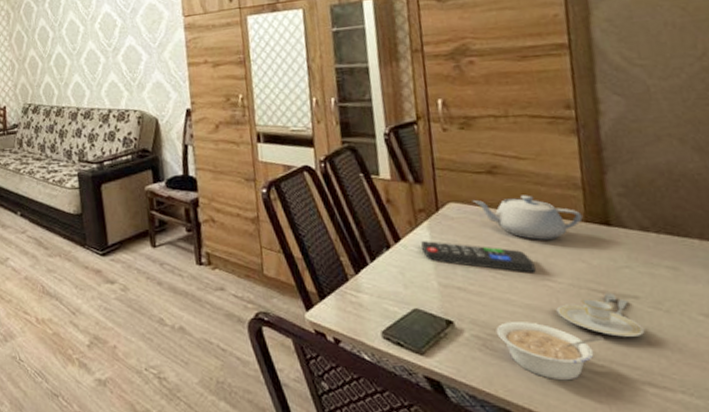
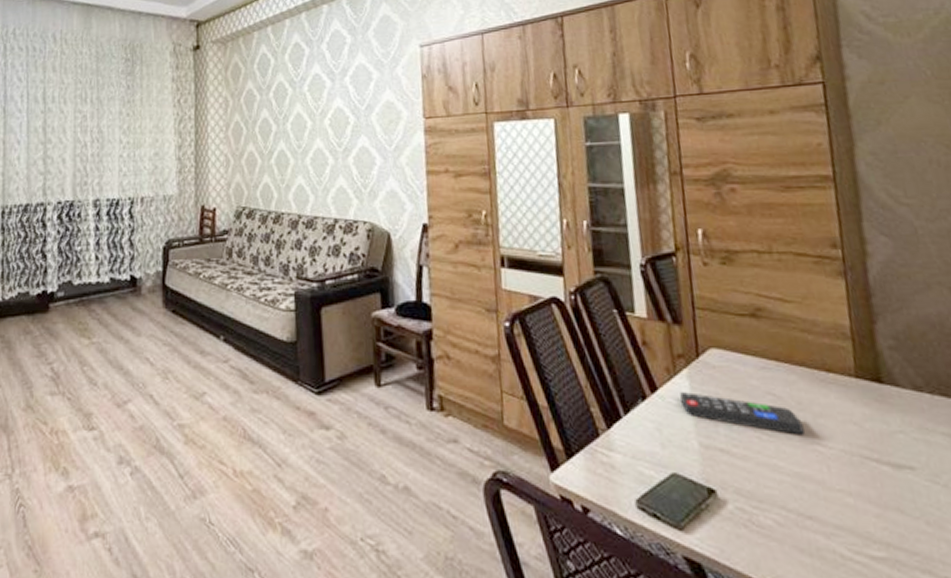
teapot: present [472,195,583,240] -> none [735,343,853,397]
legume: present [496,322,604,381] -> none [762,493,879,567]
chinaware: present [556,292,645,337] -> none [827,461,923,515]

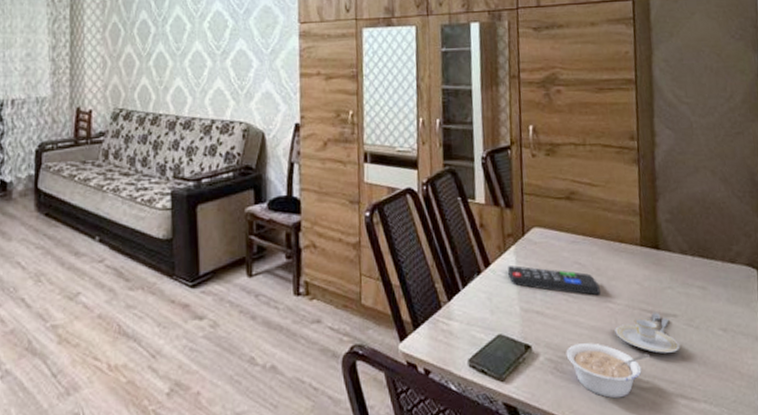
legume: none [762,493,879,567] -> present [566,343,650,399]
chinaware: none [827,461,923,515] -> present [615,311,680,353]

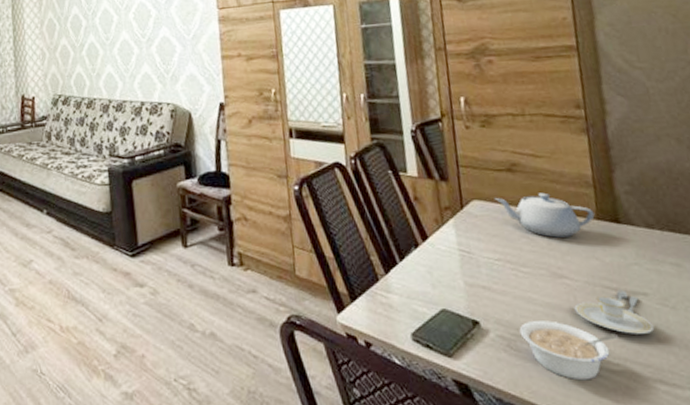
remote control: present [508,265,600,296] -> none [447,239,554,271]
teapot: none [552,220,639,264] -> present [494,192,595,238]

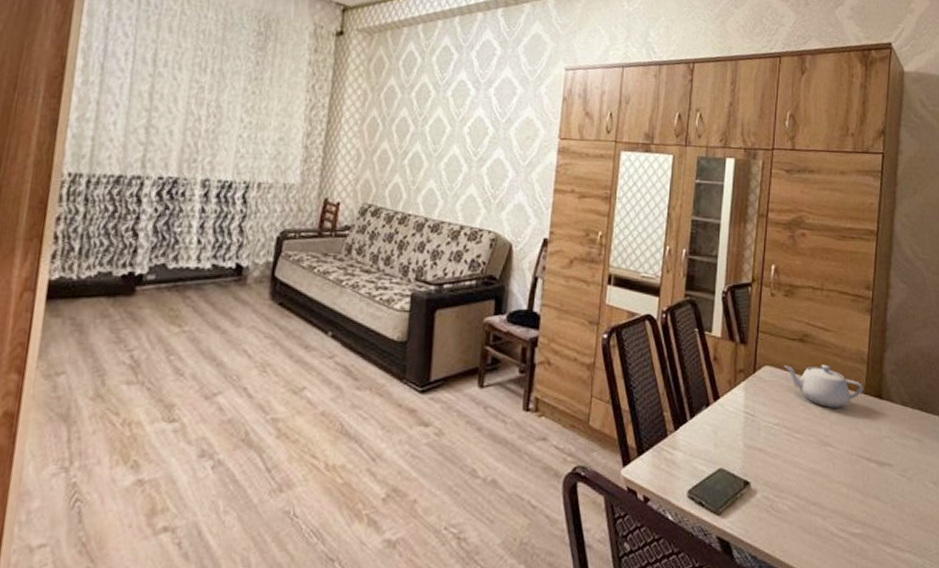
legume: present [519,320,618,381] -> none [783,484,862,542]
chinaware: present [574,289,655,334] -> none [832,459,892,501]

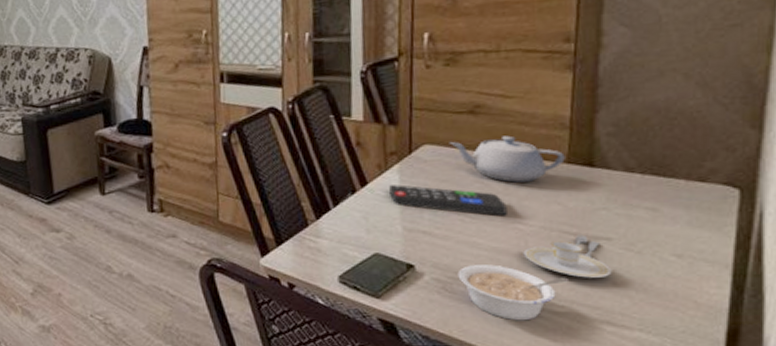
remote control: none [736,401,822,439] -> present [389,184,507,217]
legume: none [783,484,862,542] -> present [457,264,568,321]
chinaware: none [832,459,892,501] -> present [523,234,612,278]

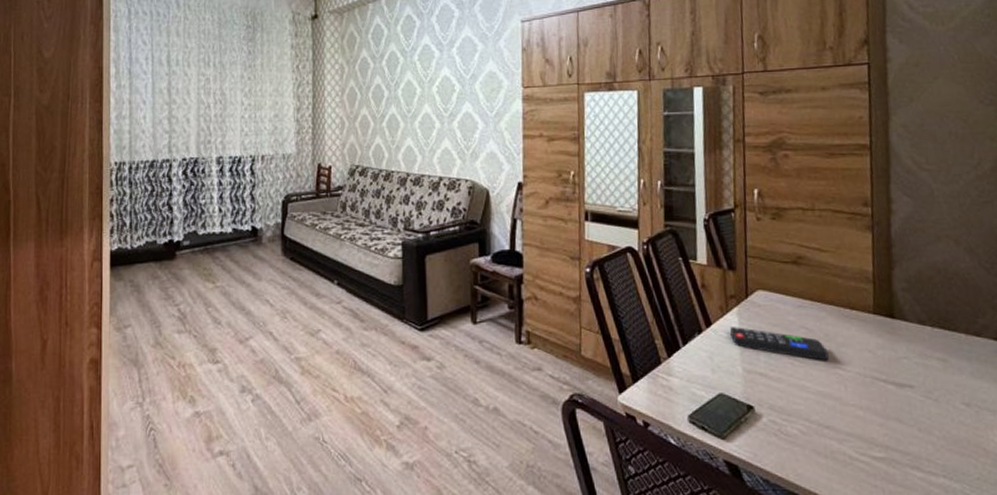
teapot: present [449,135,565,183] -> none [778,286,871,330]
legume: present [457,264,568,321] -> none [791,408,882,465]
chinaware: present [523,234,612,278] -> none [844,381,917,424]

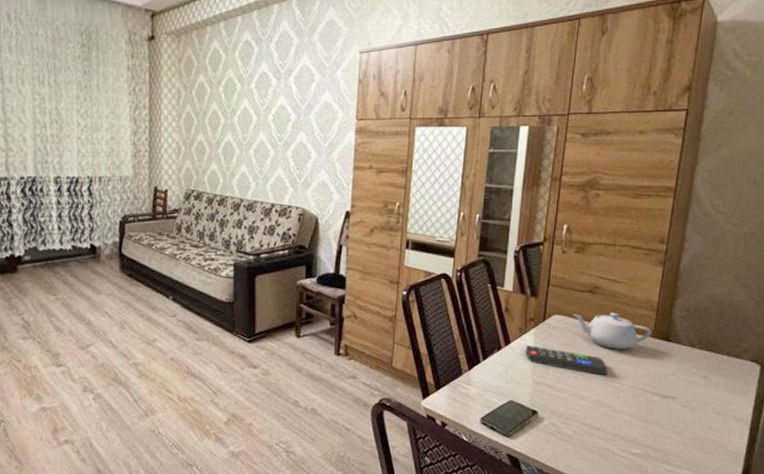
teapot: none [778,286,871,330] -> present [572,312,651,350]

